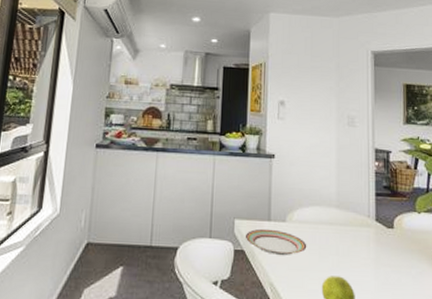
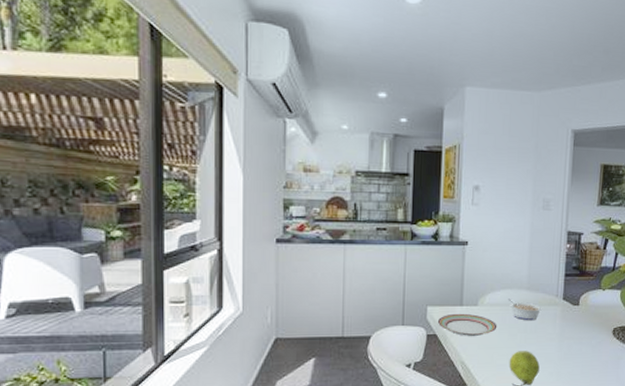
legume: none [318,216,355,243] -> present [508,299,543,321]

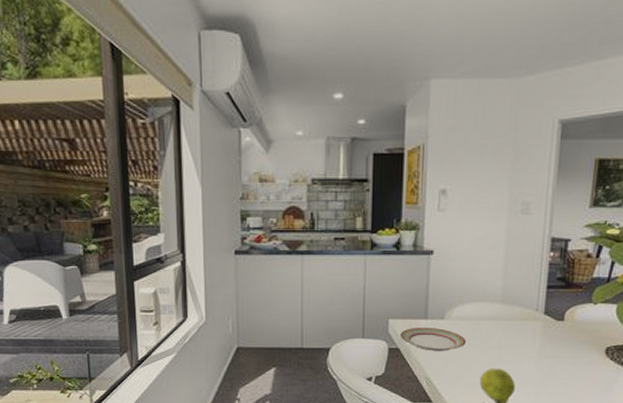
legume: present [508,299,543,321] -> none [479,312,520,337]

